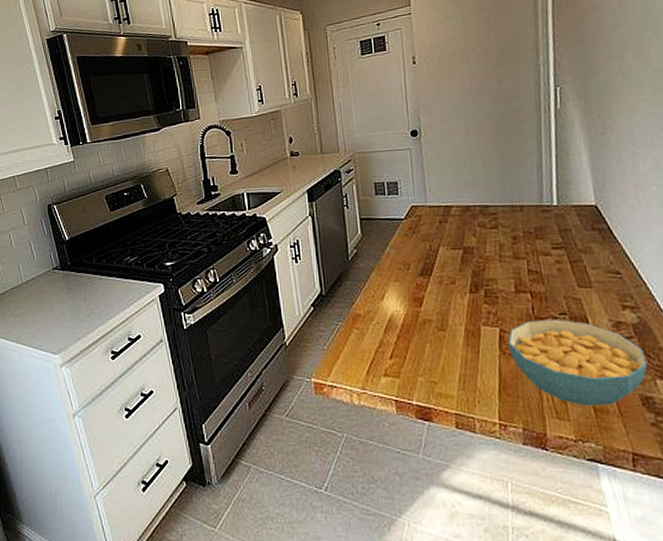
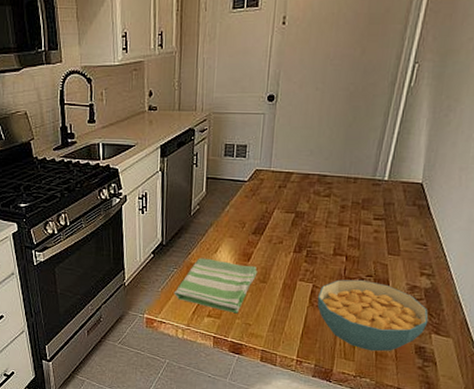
dish towel: none [341,307,433,370] -> present [173,258,258,314]

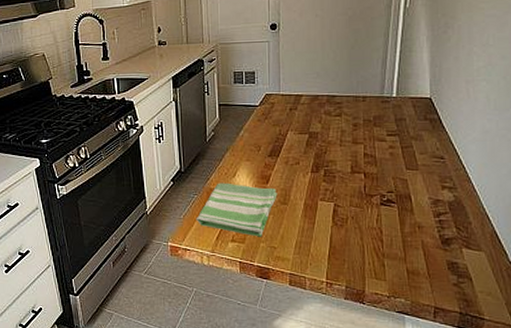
cereal bowl: present [317,279,429,352] -> none [340,196,457,270]

